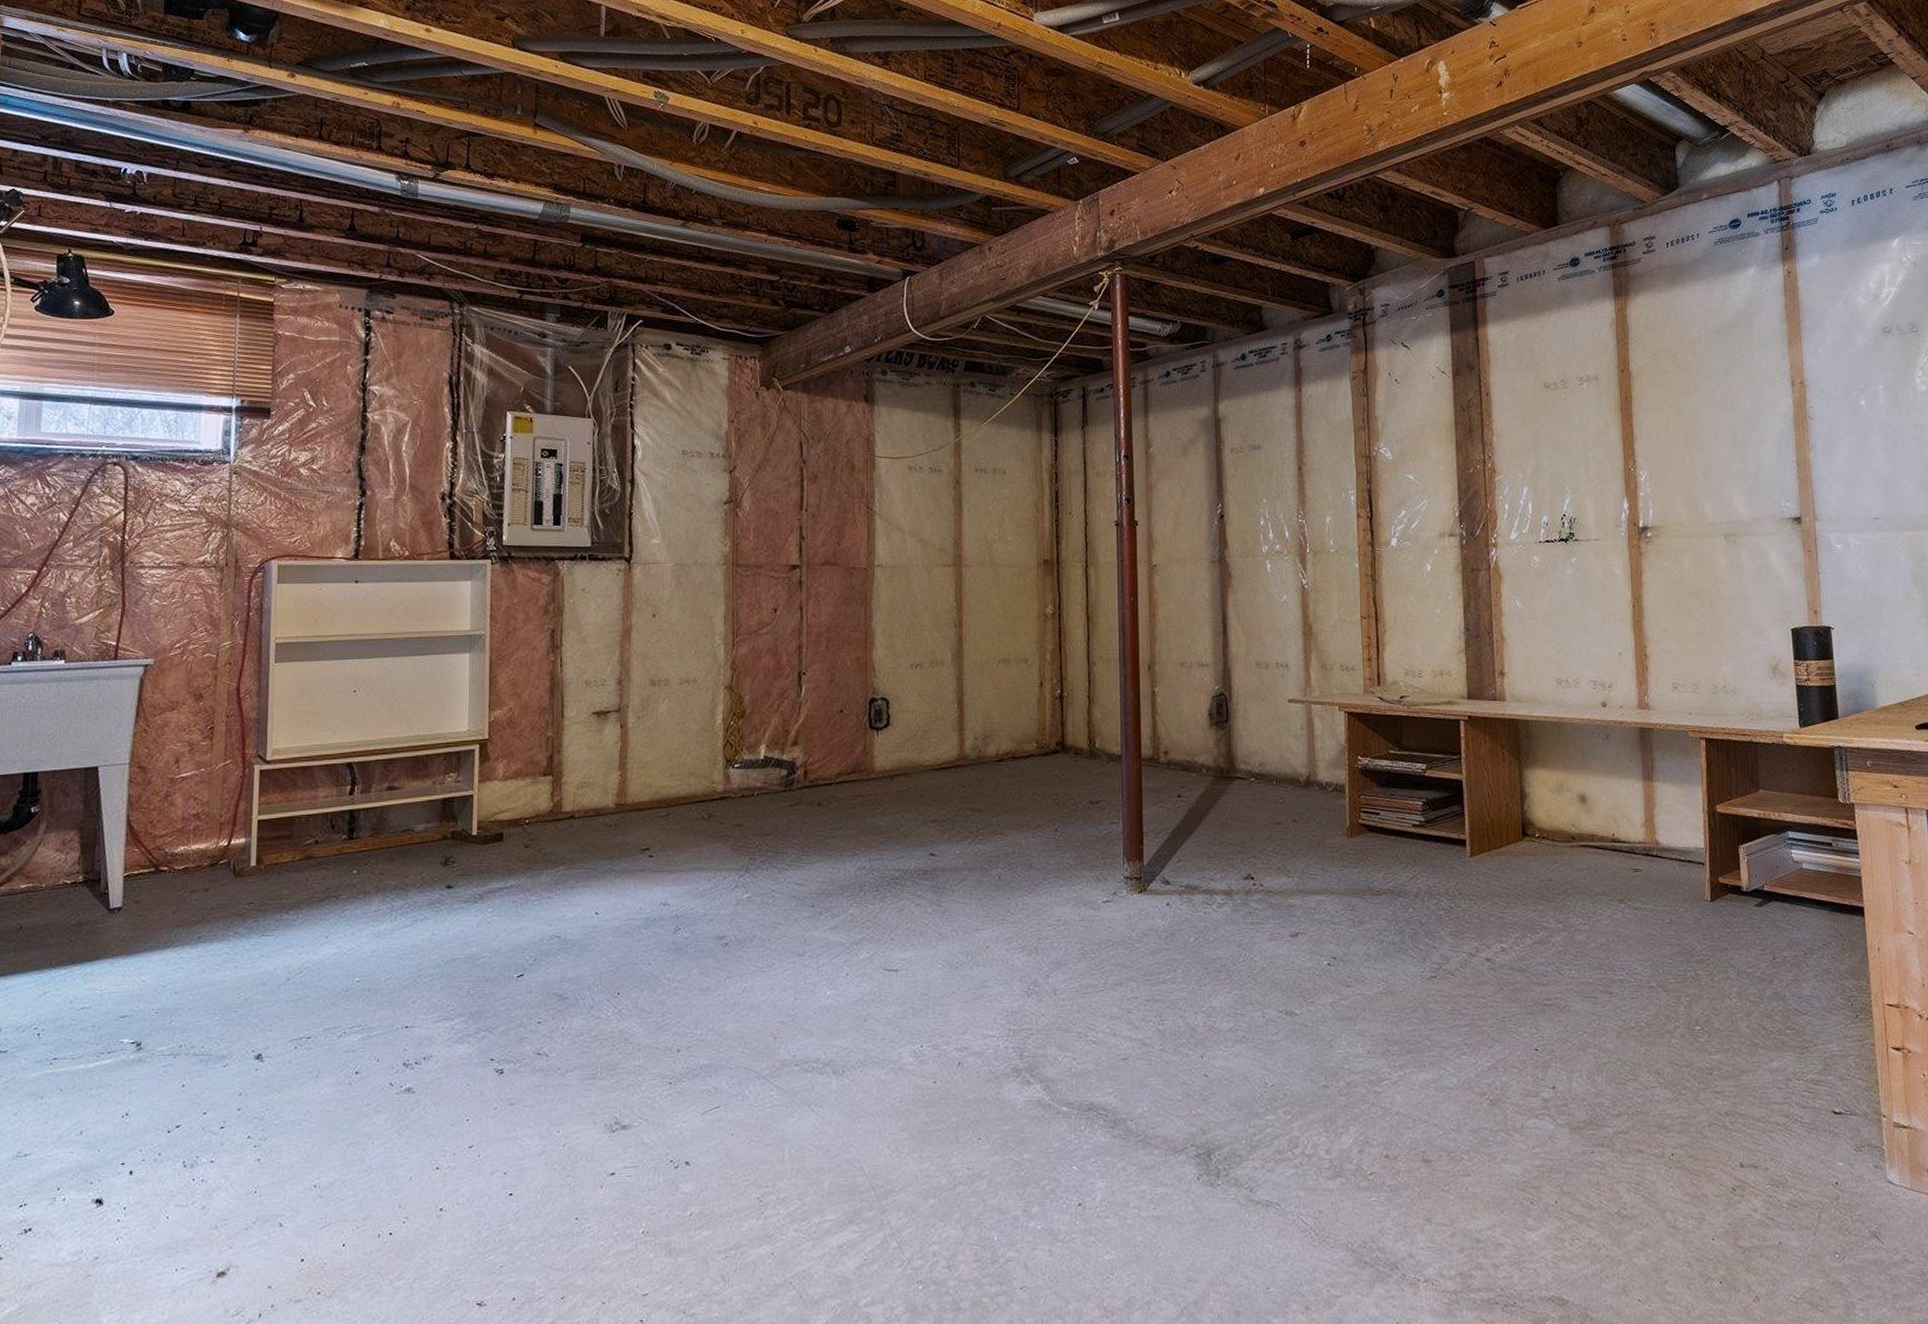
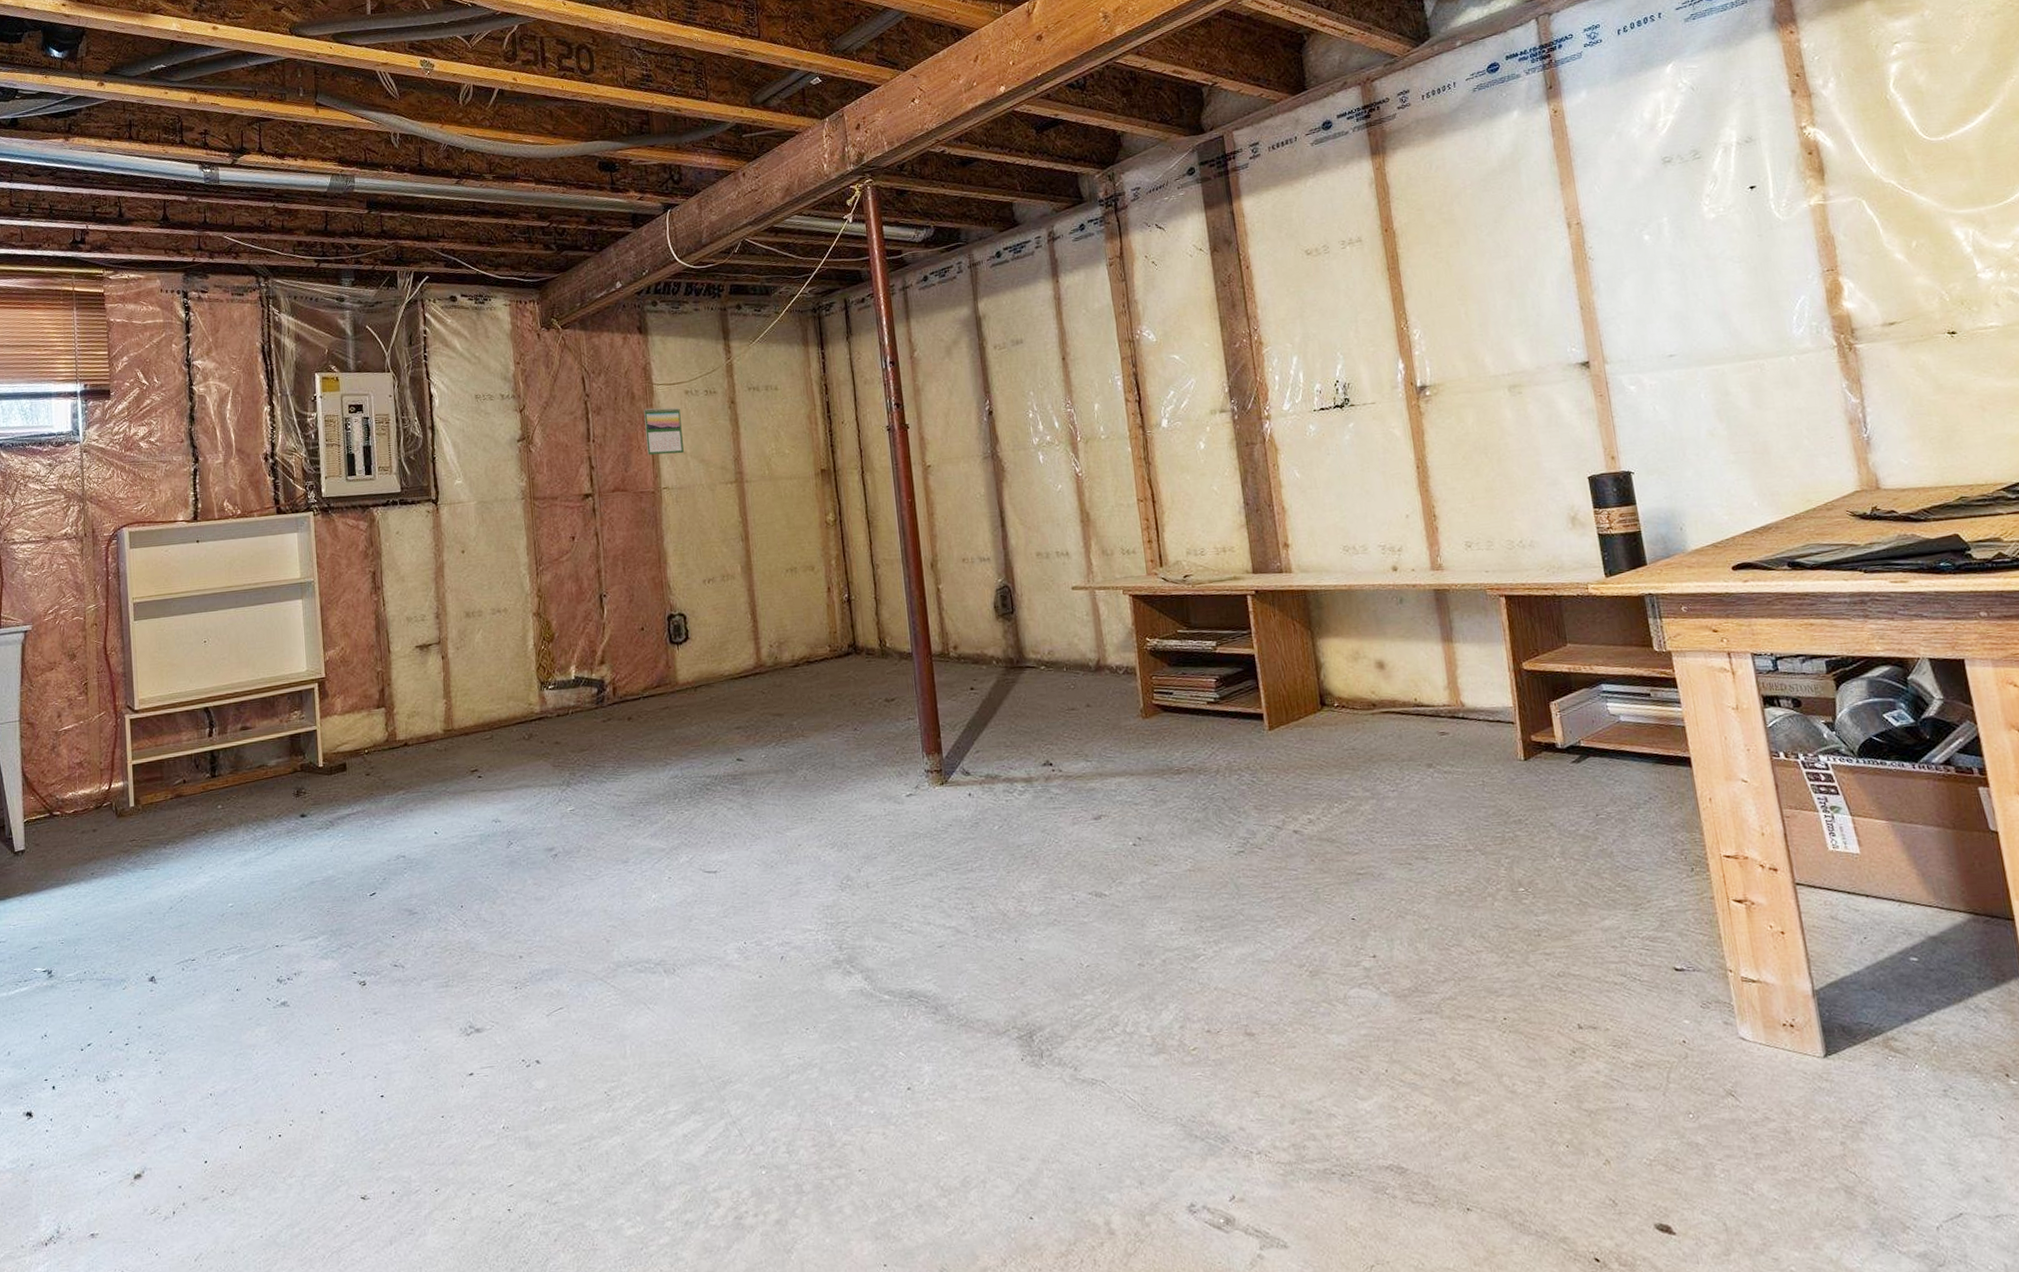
calendar: none [863,480,902,531] -> present [644,407,684,455]

